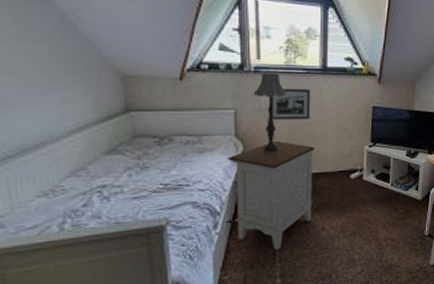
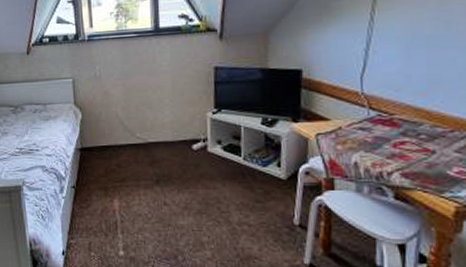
nightstand: present [227,140,315,250] -> none [69,108,152,221]
table lamp: present [253,72,287,153] -> none [88,39,120,121]
picture frame: present [271,88,311,120] -> none [105,52,145,87]

